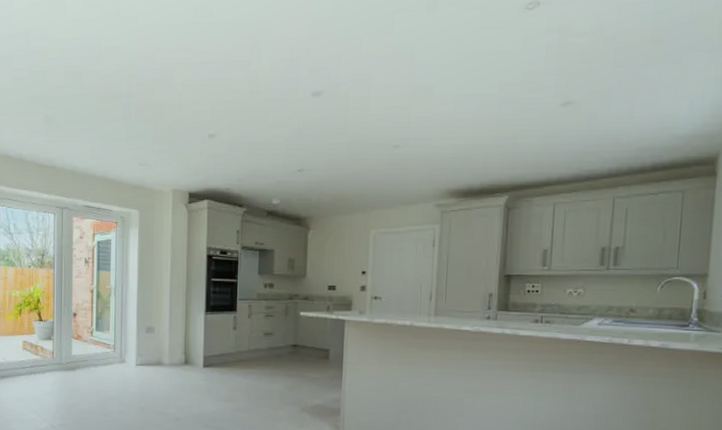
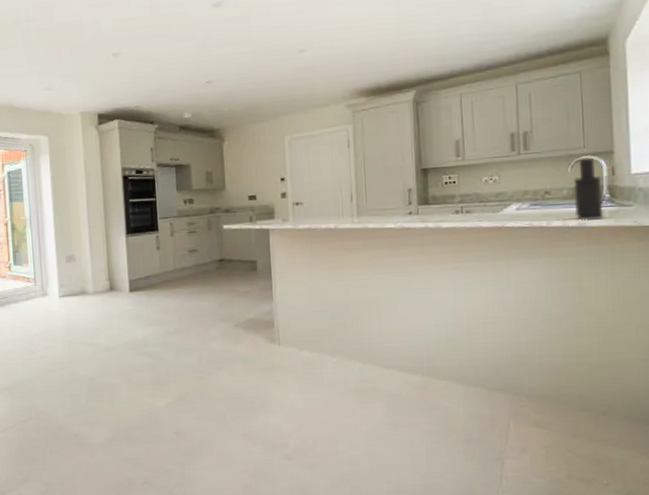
soap dispenser: none [658,279,692,342] -> present [573,157,604,221]

